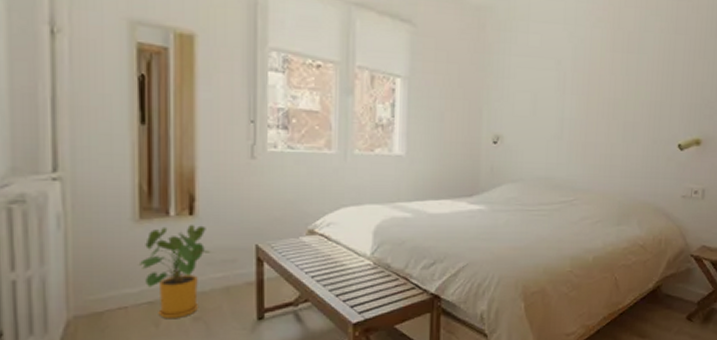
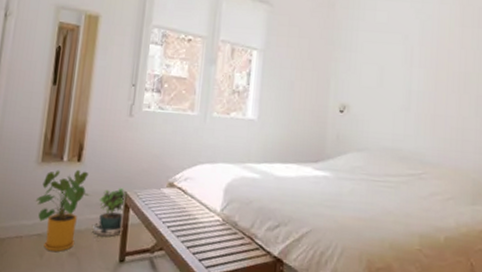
potted plant: none [220,240,258,300] -> present [93,187,127,241]

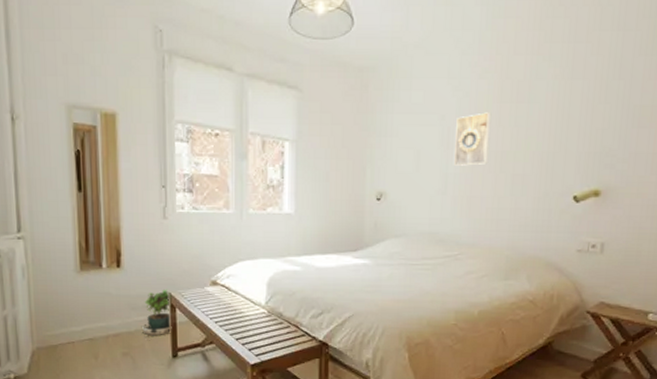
house plant: present [35,169,90,252] -> none [81,275,135,354]
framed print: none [418,35,454,85] -> present [454,112,492,166]

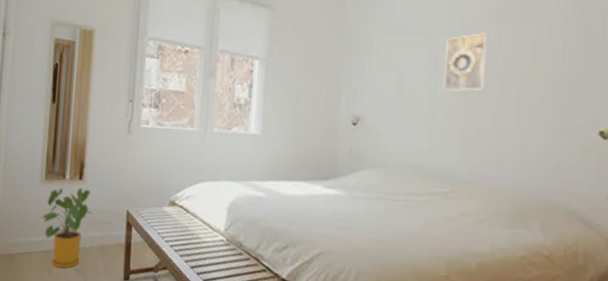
house plant: none [81,275,135,354] -> present [41,187,93,268]
potted plant: present [142,289,172,340] -> none [97,205,129,258]

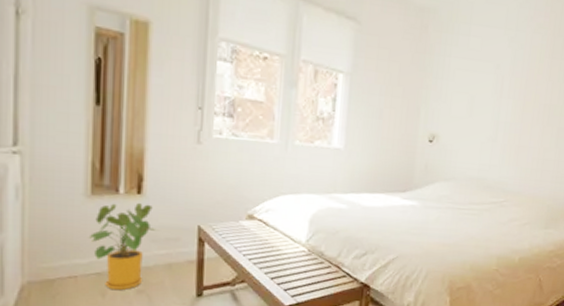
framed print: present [444,33,489,91] -> none [506,66,543,116]

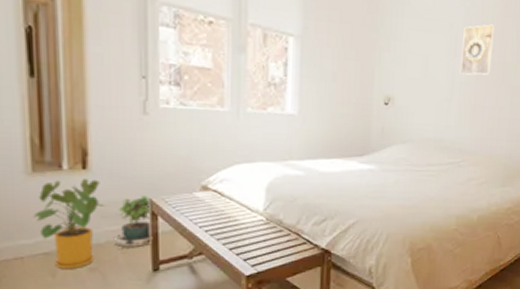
potted plant: none [163,220,200,276] -> present [115,194,153,252]
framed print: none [506,66,543,116] -> present [460,24,496,75]

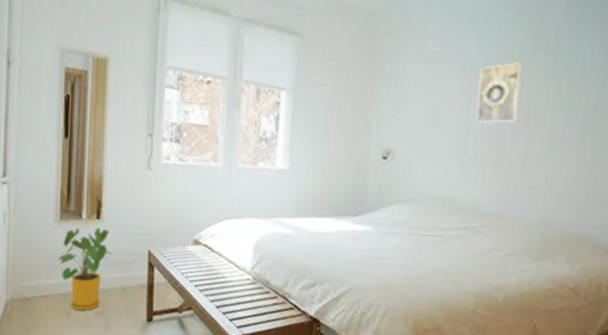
potted plant: present [115,194,153,252] -> none [118,245,150,300]

